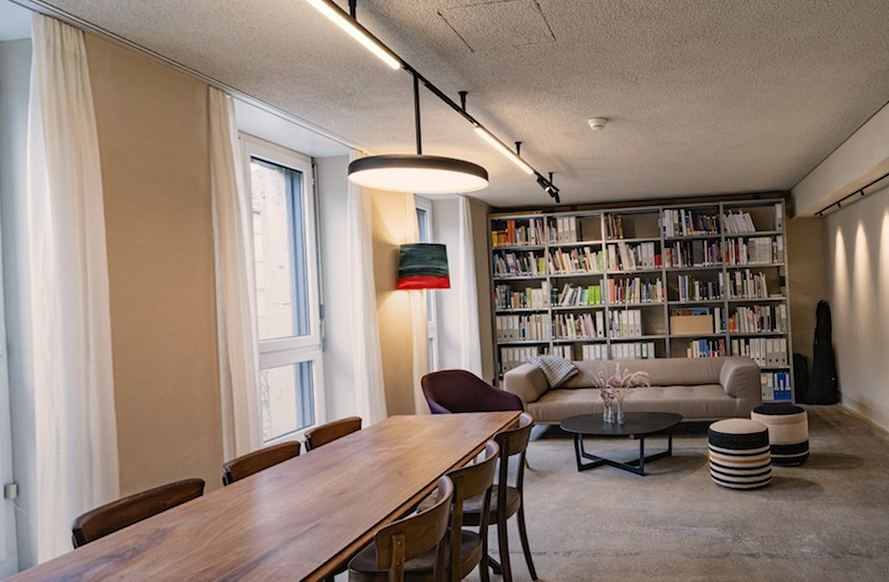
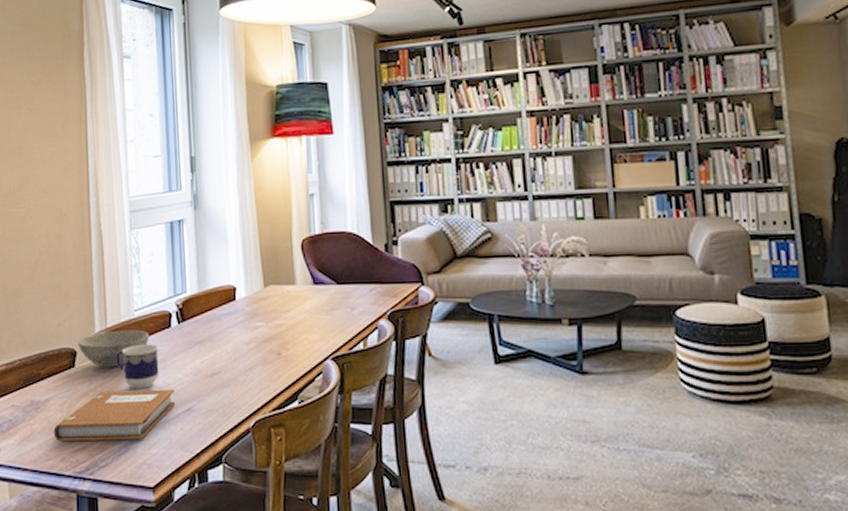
notebook: none [181,508,303,563] -> present [54,389,175,441]
bowl: none [206,458,279,494] -> present [78,329,150,367]
cup: none [245,470,288,512] -> present [115,344,159,389]

